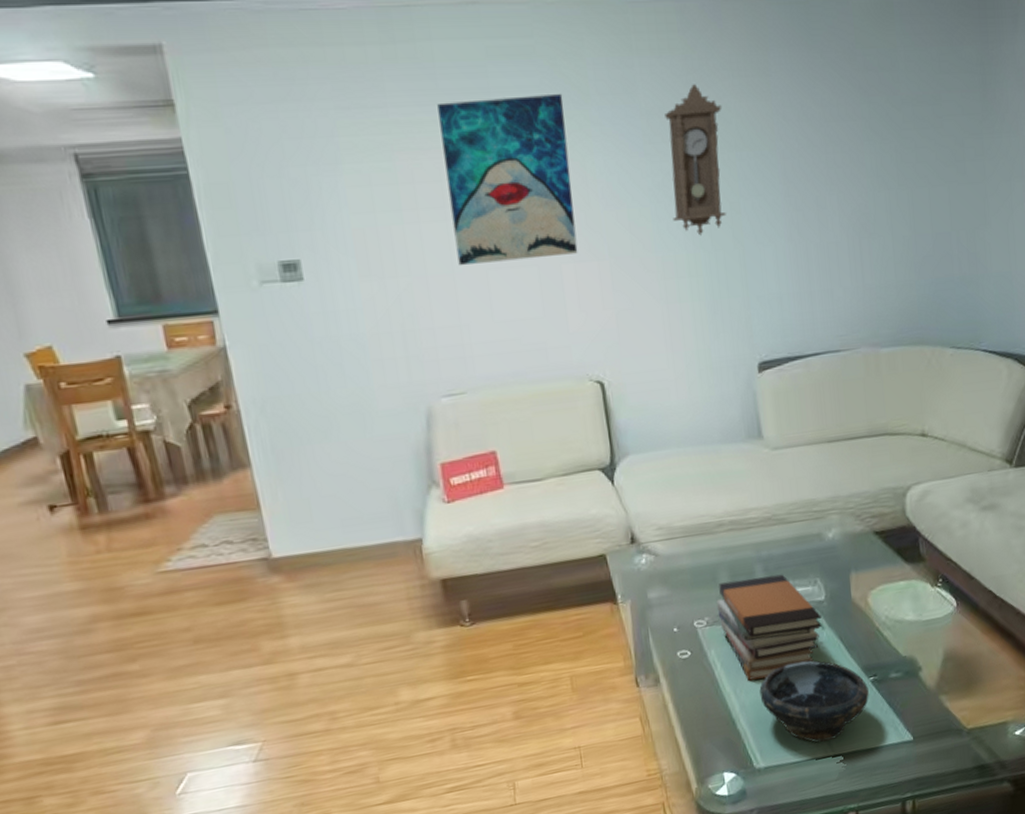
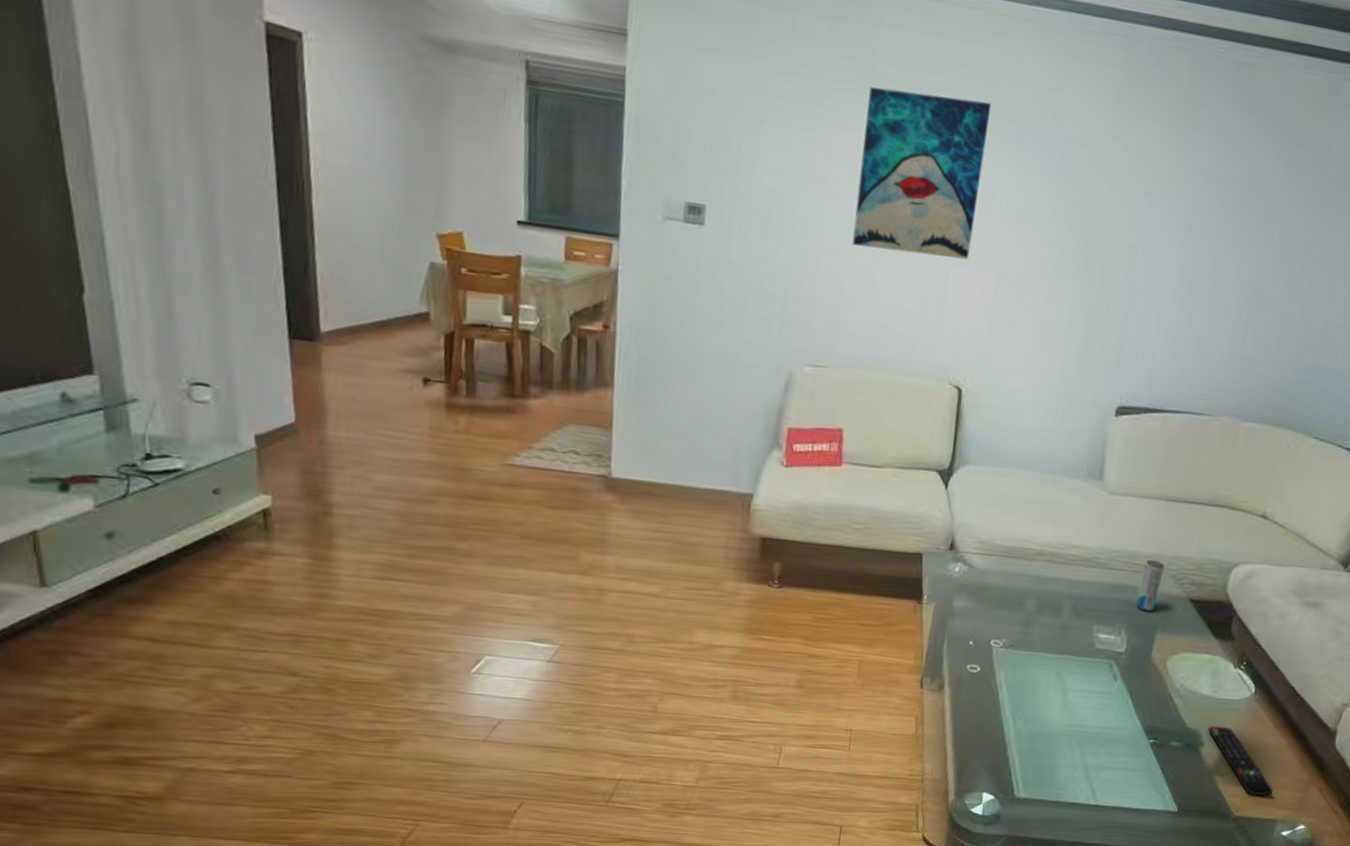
pendulum clock: present [665,84,726,236] -> none [1068,122,1145,270]
book stack: present [716,574,823,681] -> none [1015,610,1118,713]
bowl: present [759,660,869,743] -> none [1037,705,1146,791]
beverage can: none [823,502,843,555] -> present [1137,559,1165,612]
remote control: none [922,645,997,704] -> present [1207,725,1273,796]

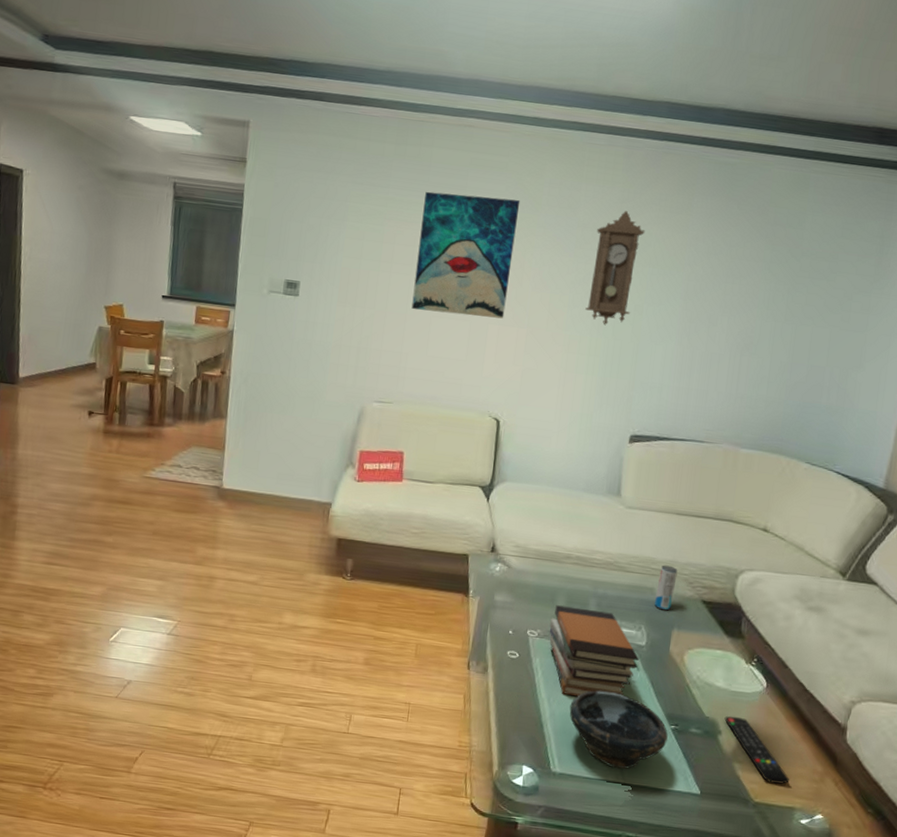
book stack: none [1015,610,1118,713] -> present [549,605,640,697]
bowl: none [1037,705,1146,791] -> present [569,690,668,770]
pendulum clock: none [1068,122,1145,270] -> present [585,211,646,326]

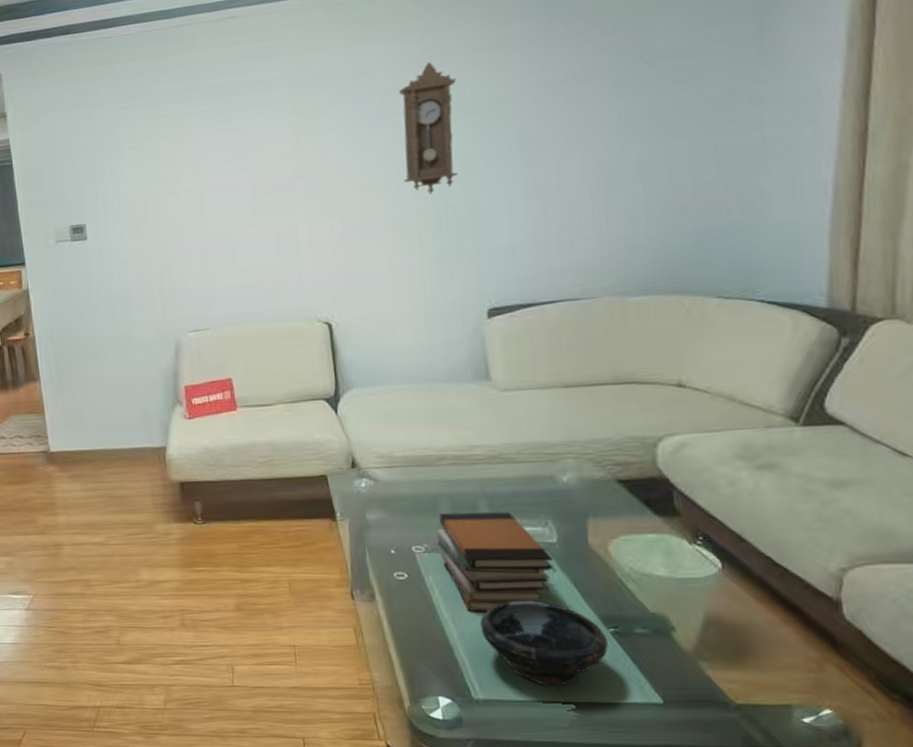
wall art: present [411,191,521,319] -> none [198,82,313,226]
beverage can: present [655,565,678,611] -> none [557,447,580,499]
remote control: present [724,715,789,784] -> none [675,607,777,679]

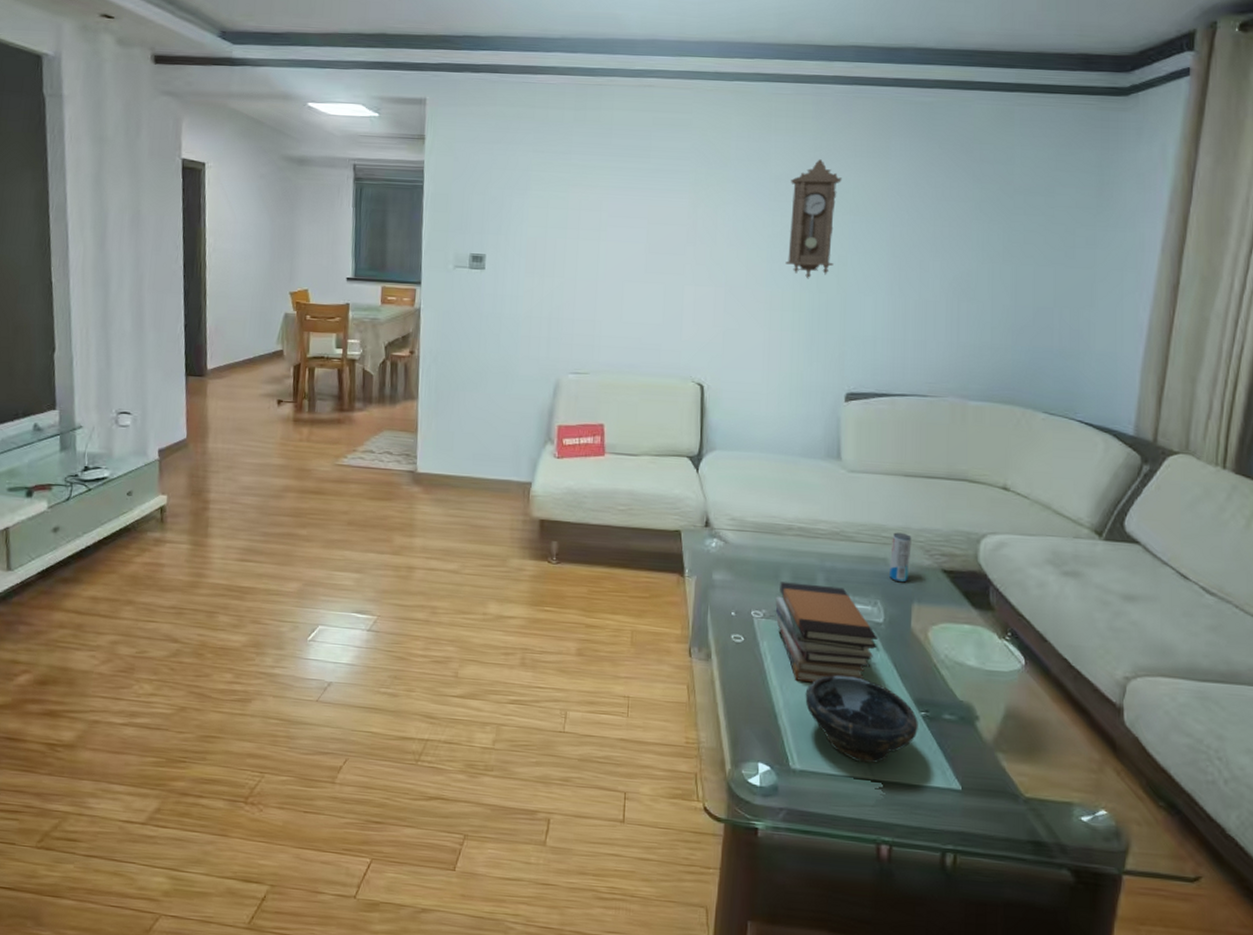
beverage can: none [557,447,580,499] -> present [890,532,912,583]

